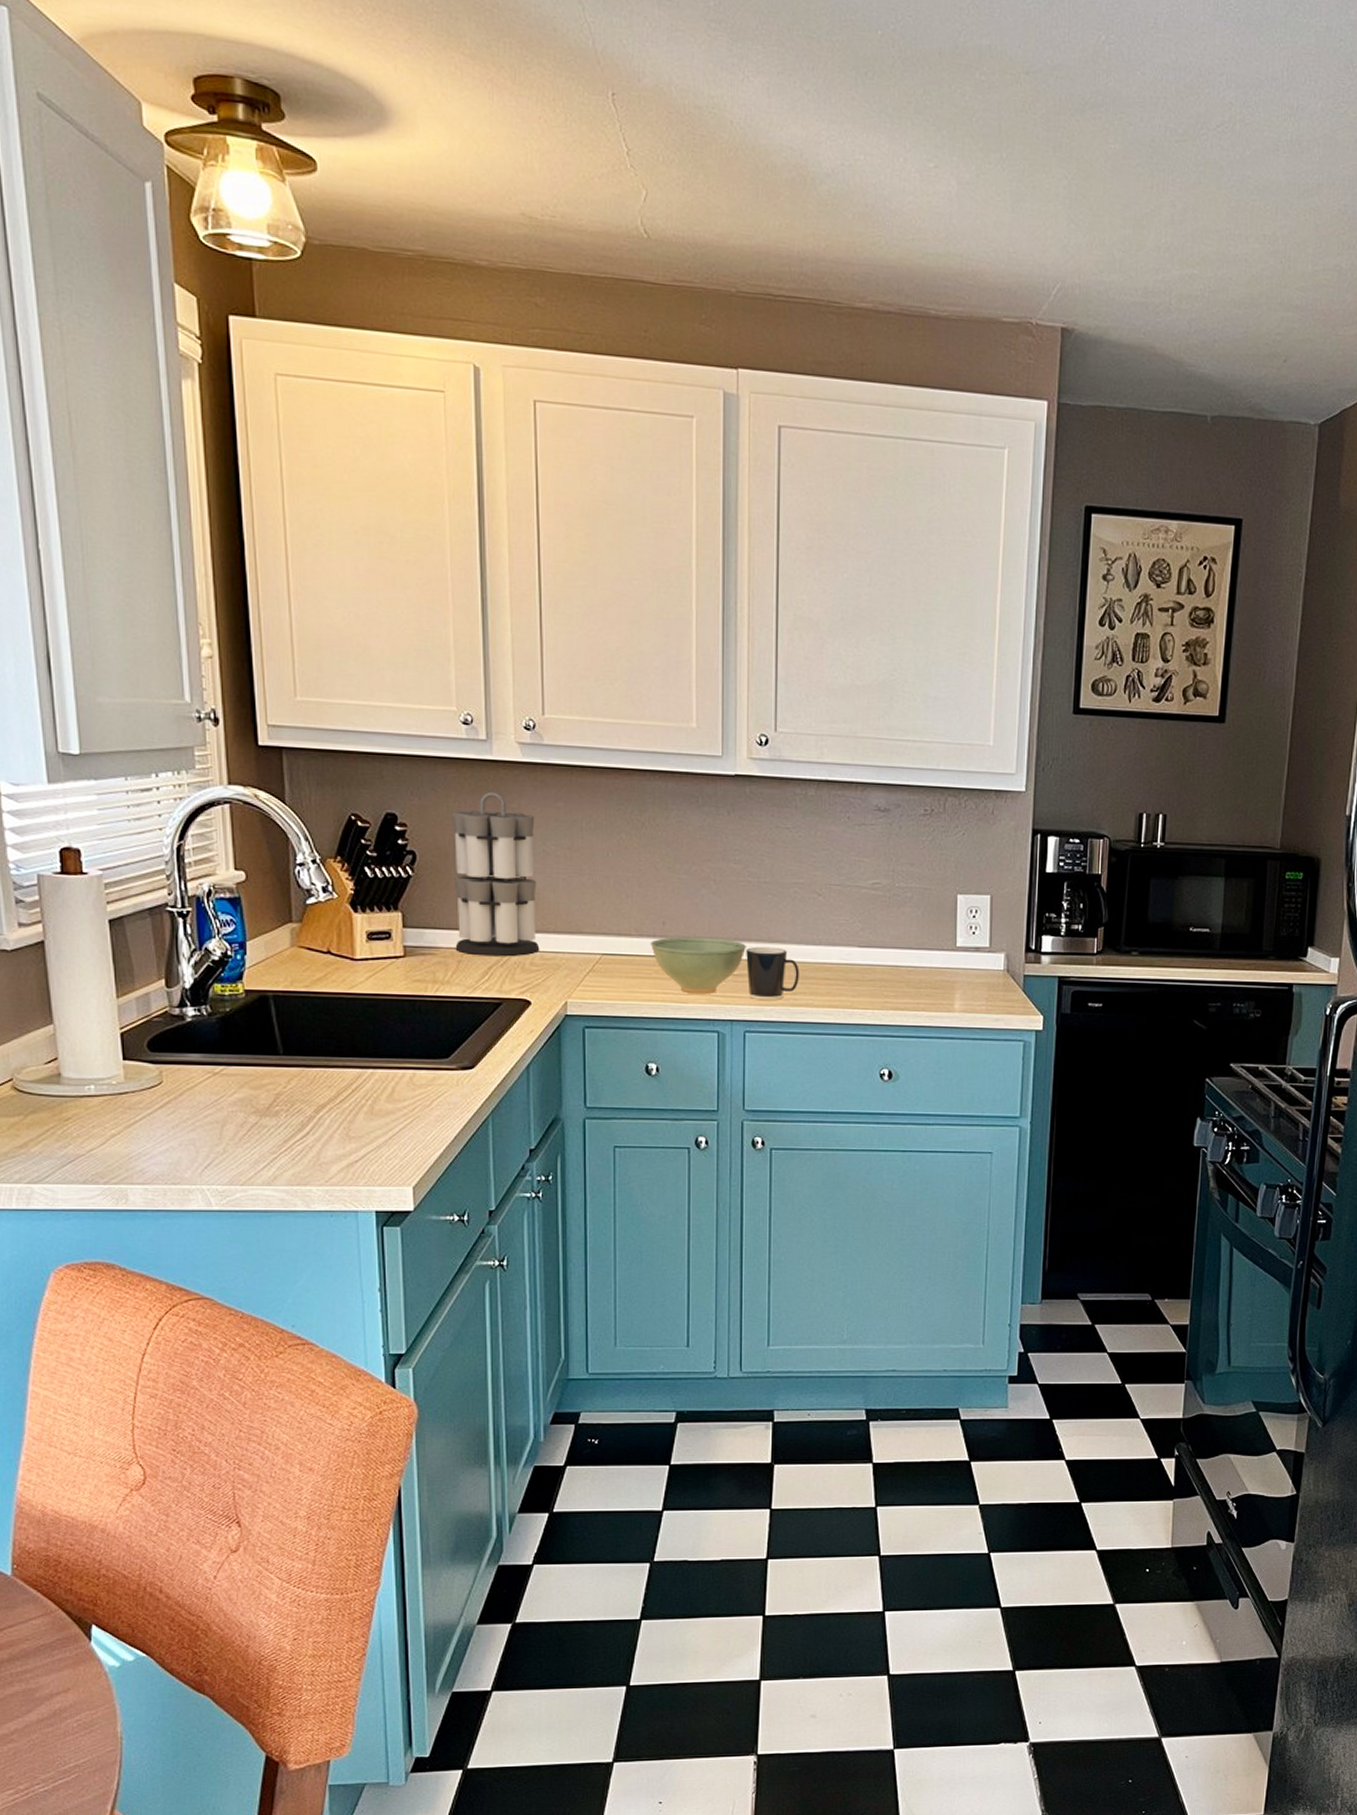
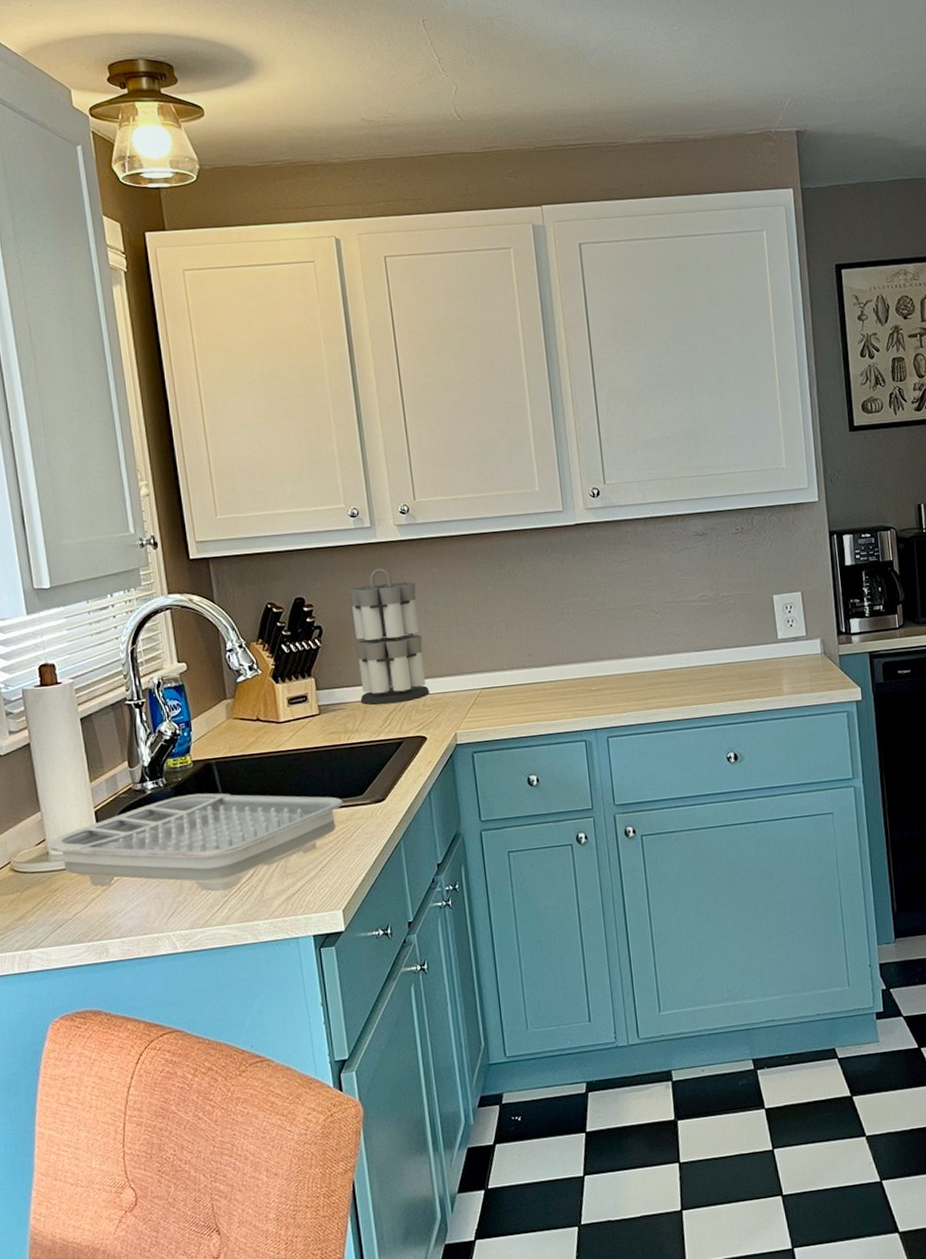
dish rack: none [58,1029,425,1146] -> present [46,793,344,891]
bowl: present [651,936,746,995] -> none [521,661,601,712]
mug: present [746,946,799,1001] -> none [601,662,649,709]

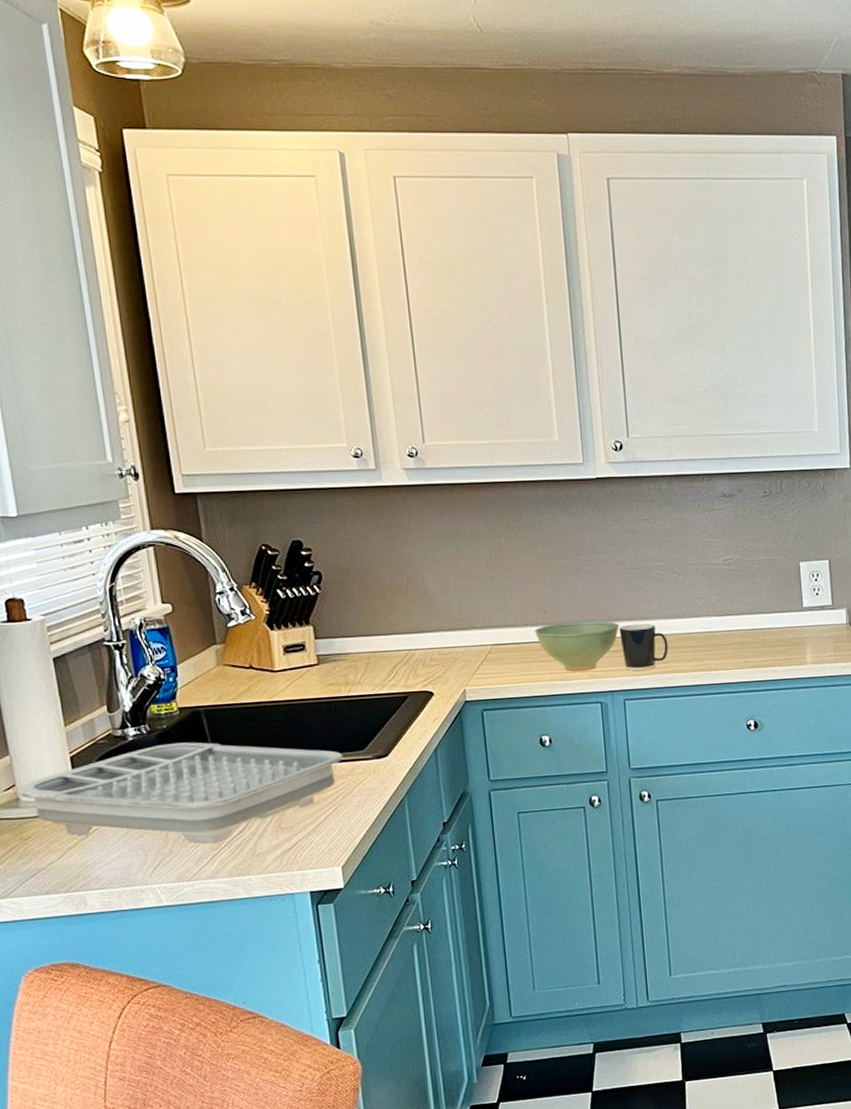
spice rack: present [348,568,430,705] -> none [350,513,438,657]
bowl: none [521,661,601,712] -> present [535,621,619,672]
mug: none [601,662,649,709] -> present [619,624,668,672]

